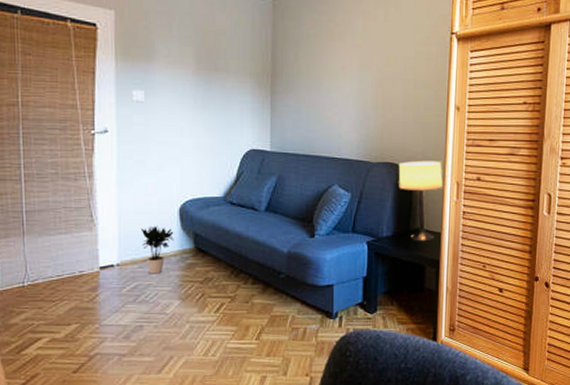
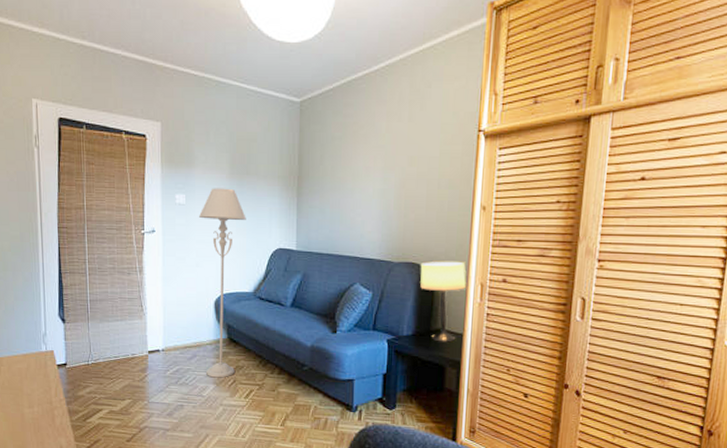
potted plant: present [140,225,174,274] -> none [182,316,210,360]
floor lamp: none [161,84,215,293] -> present [199,188,246,378]

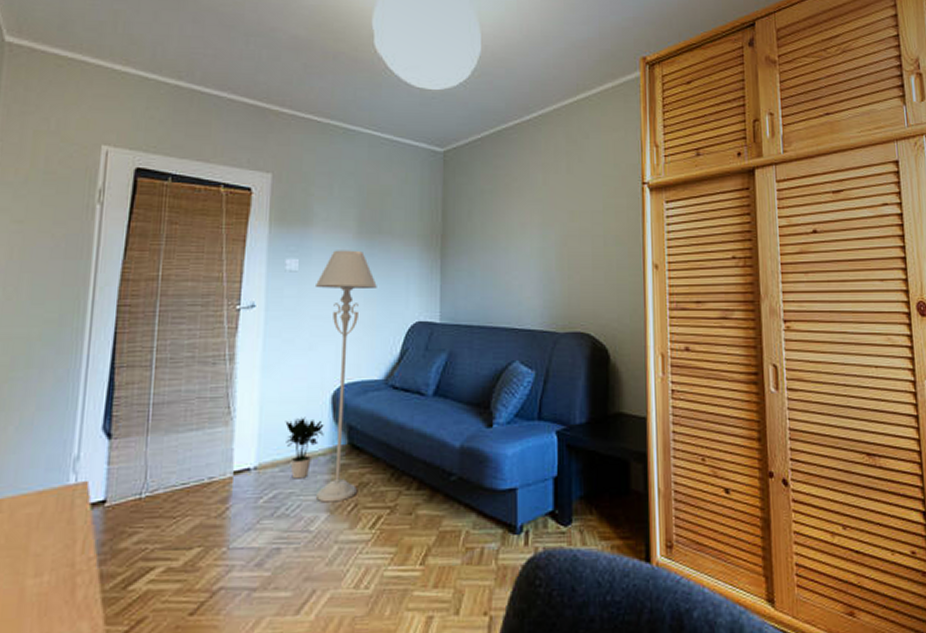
potted plant: none [182,316,210,360] -> present [285,417,324,479]
table lamp: present [420,261,466,343] -> none [590,328,644,430]

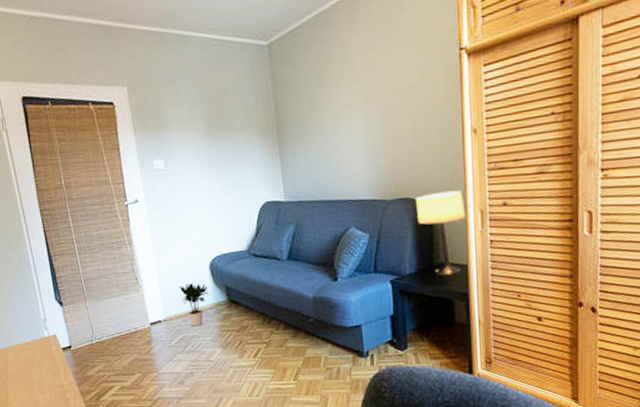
floor lamp: present [316,250,377,503] -> none [180,146,241,342]
table lamp: none [590,328,644,430] -> present [415,190,465,276]

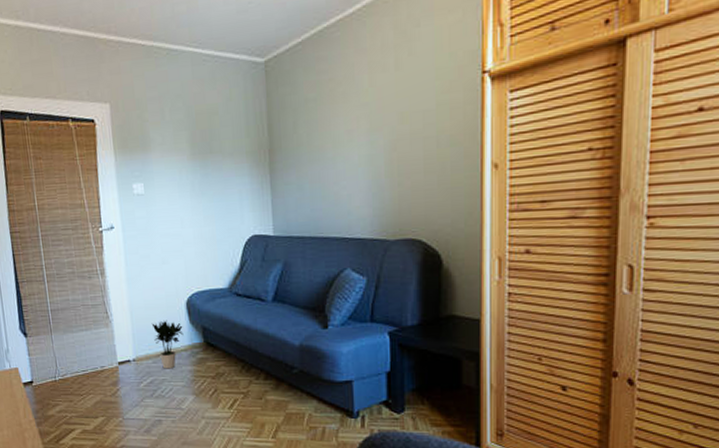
table lamp: present [415,190,465,276] -> none [422,233,480,331]

